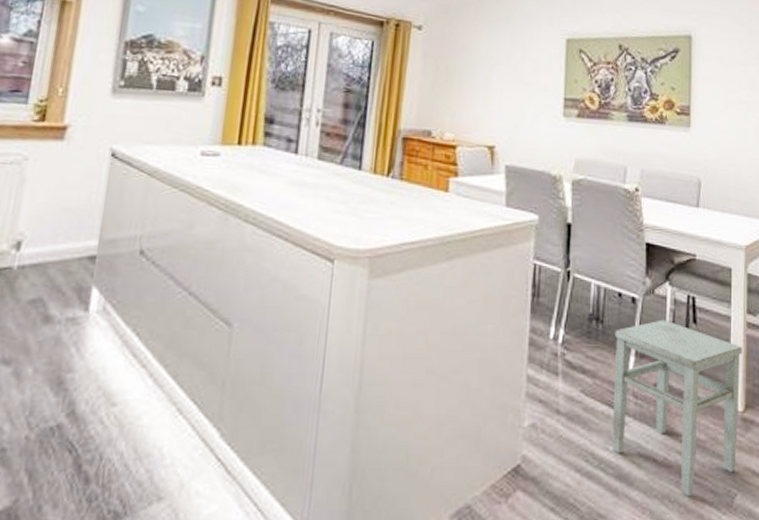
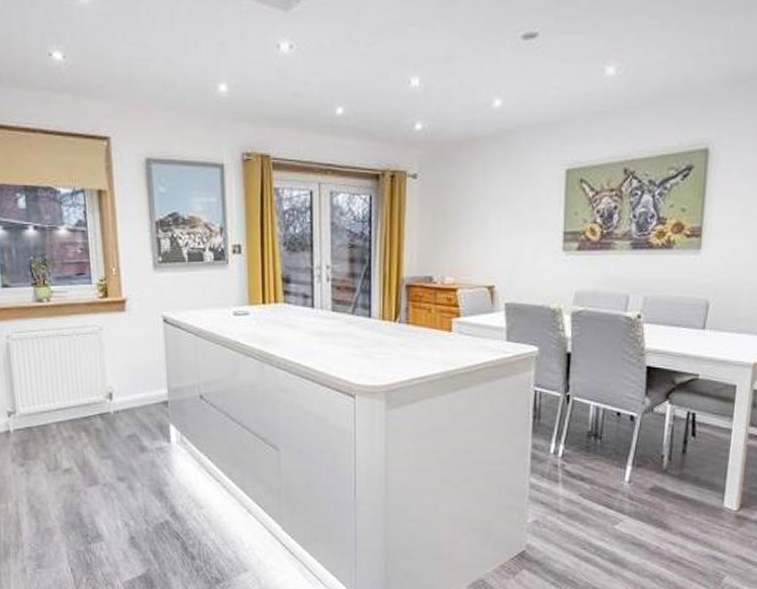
stool: present [612,319,742,495] -> none [608,434,742,576]

